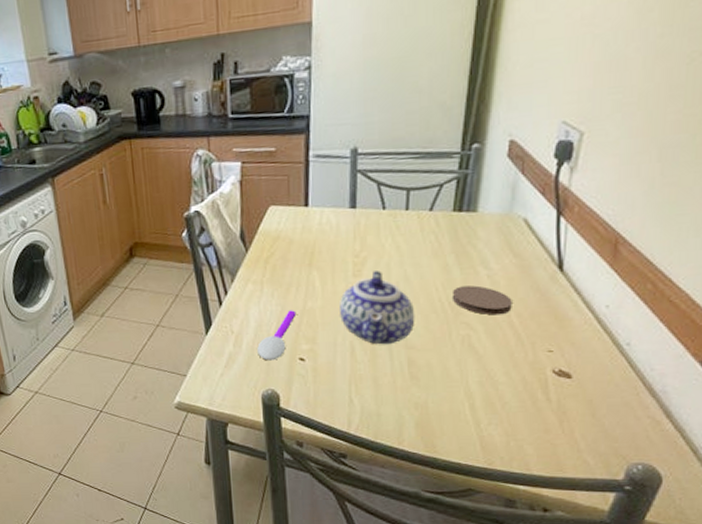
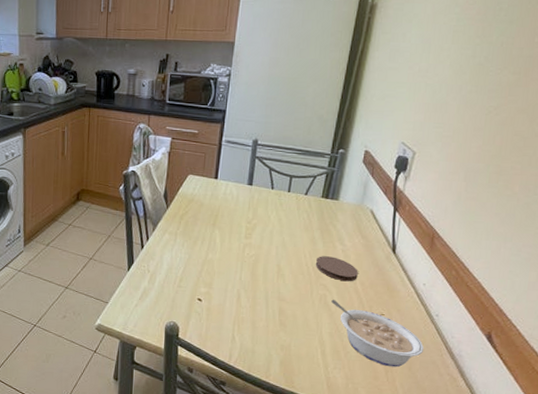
spoon: present [257,310,297,361] -> none [166,259,200,298]
teapot: present [340,271,415,345] -> none [232,236,288,296]
legume: none [478,339,611,416] -> present [331,299,424,367]

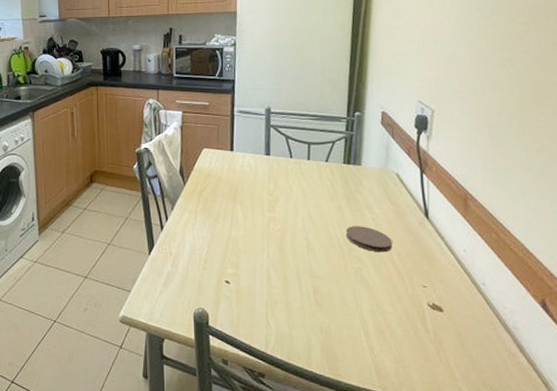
legume: present [331,299,424,367] -> none [368,273,474,346]

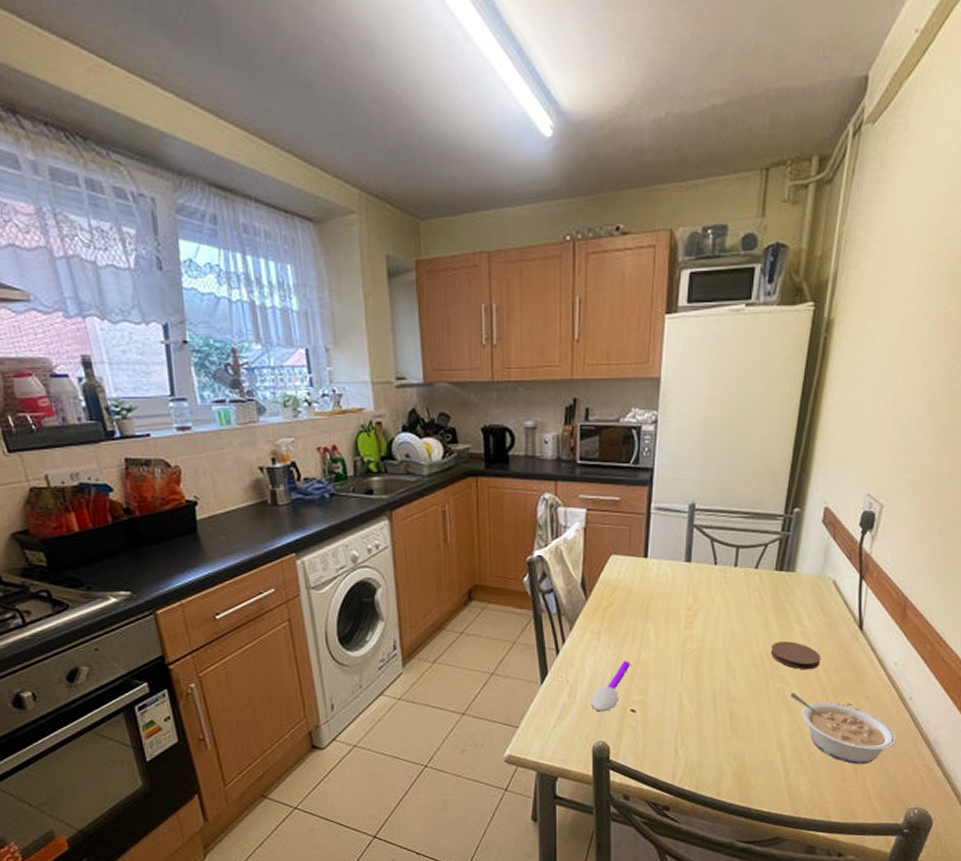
spoon: none [191,238,223,282] -> present [591,661,631,712]
legume: none [368,273,474,346] -> present [790,692,896,765]

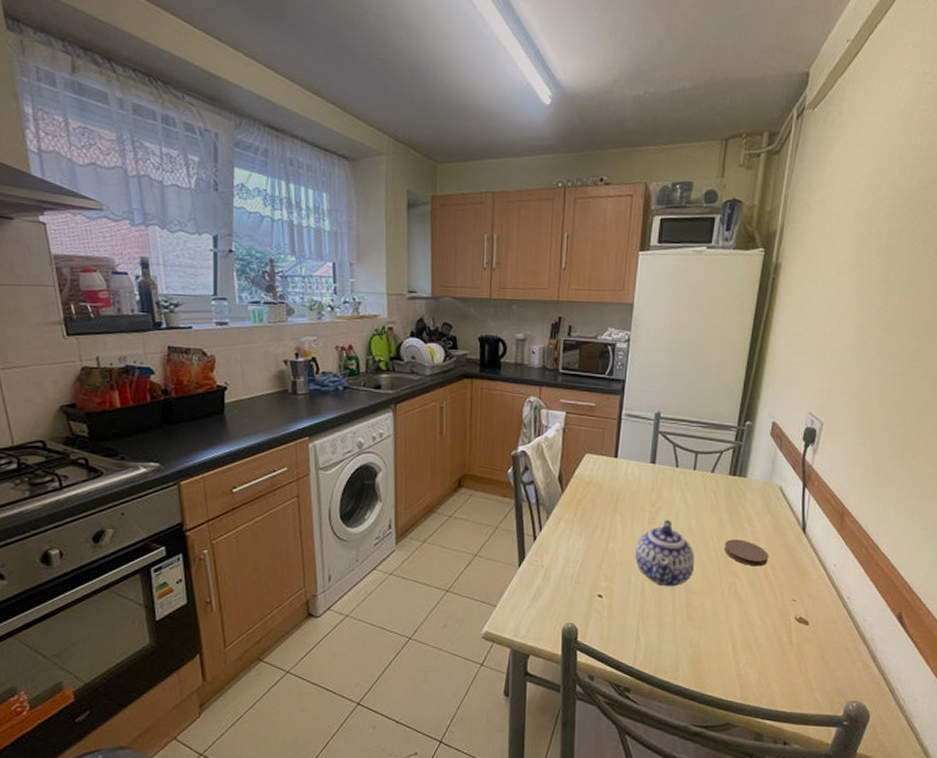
spoon: present [591,661,631,712] -> none [563,550,600,596]
teapot: none [671,624,738,697] -> present [635,520,695,587]
legume: present [790,692,896,765] -> none [741,587,836,658]

